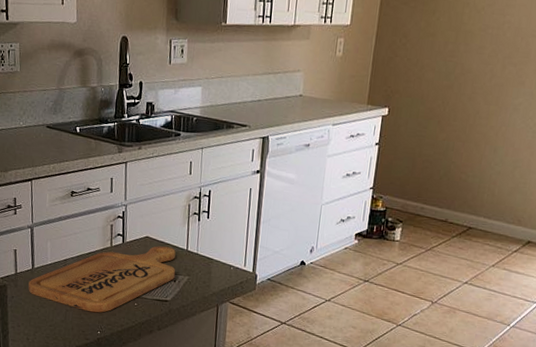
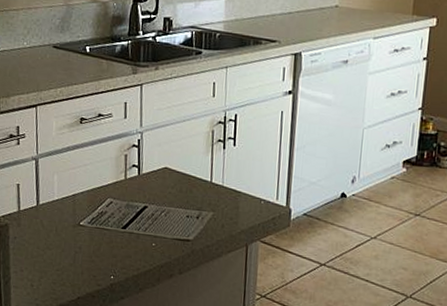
cutting board: present [28,246,176,313] -> none [32,178,199,255]

